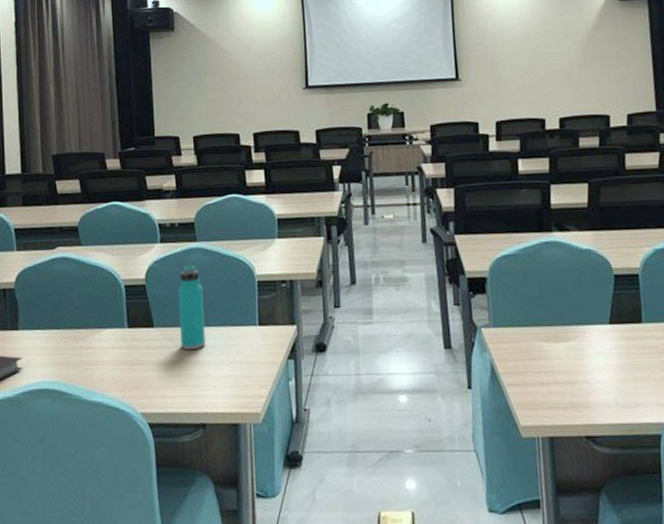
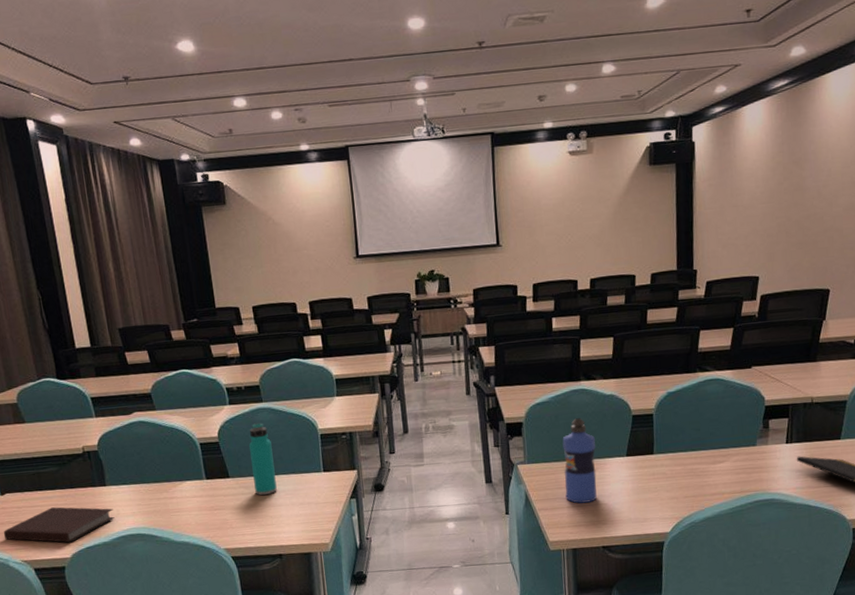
water bottle: none [533,275,576,380] -> present [562,418,597,504]

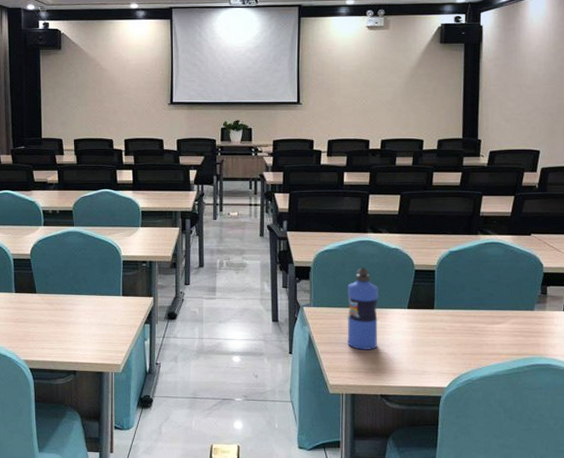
water bottle: present [249,422,277,496] -> none [57,244,78,313]

